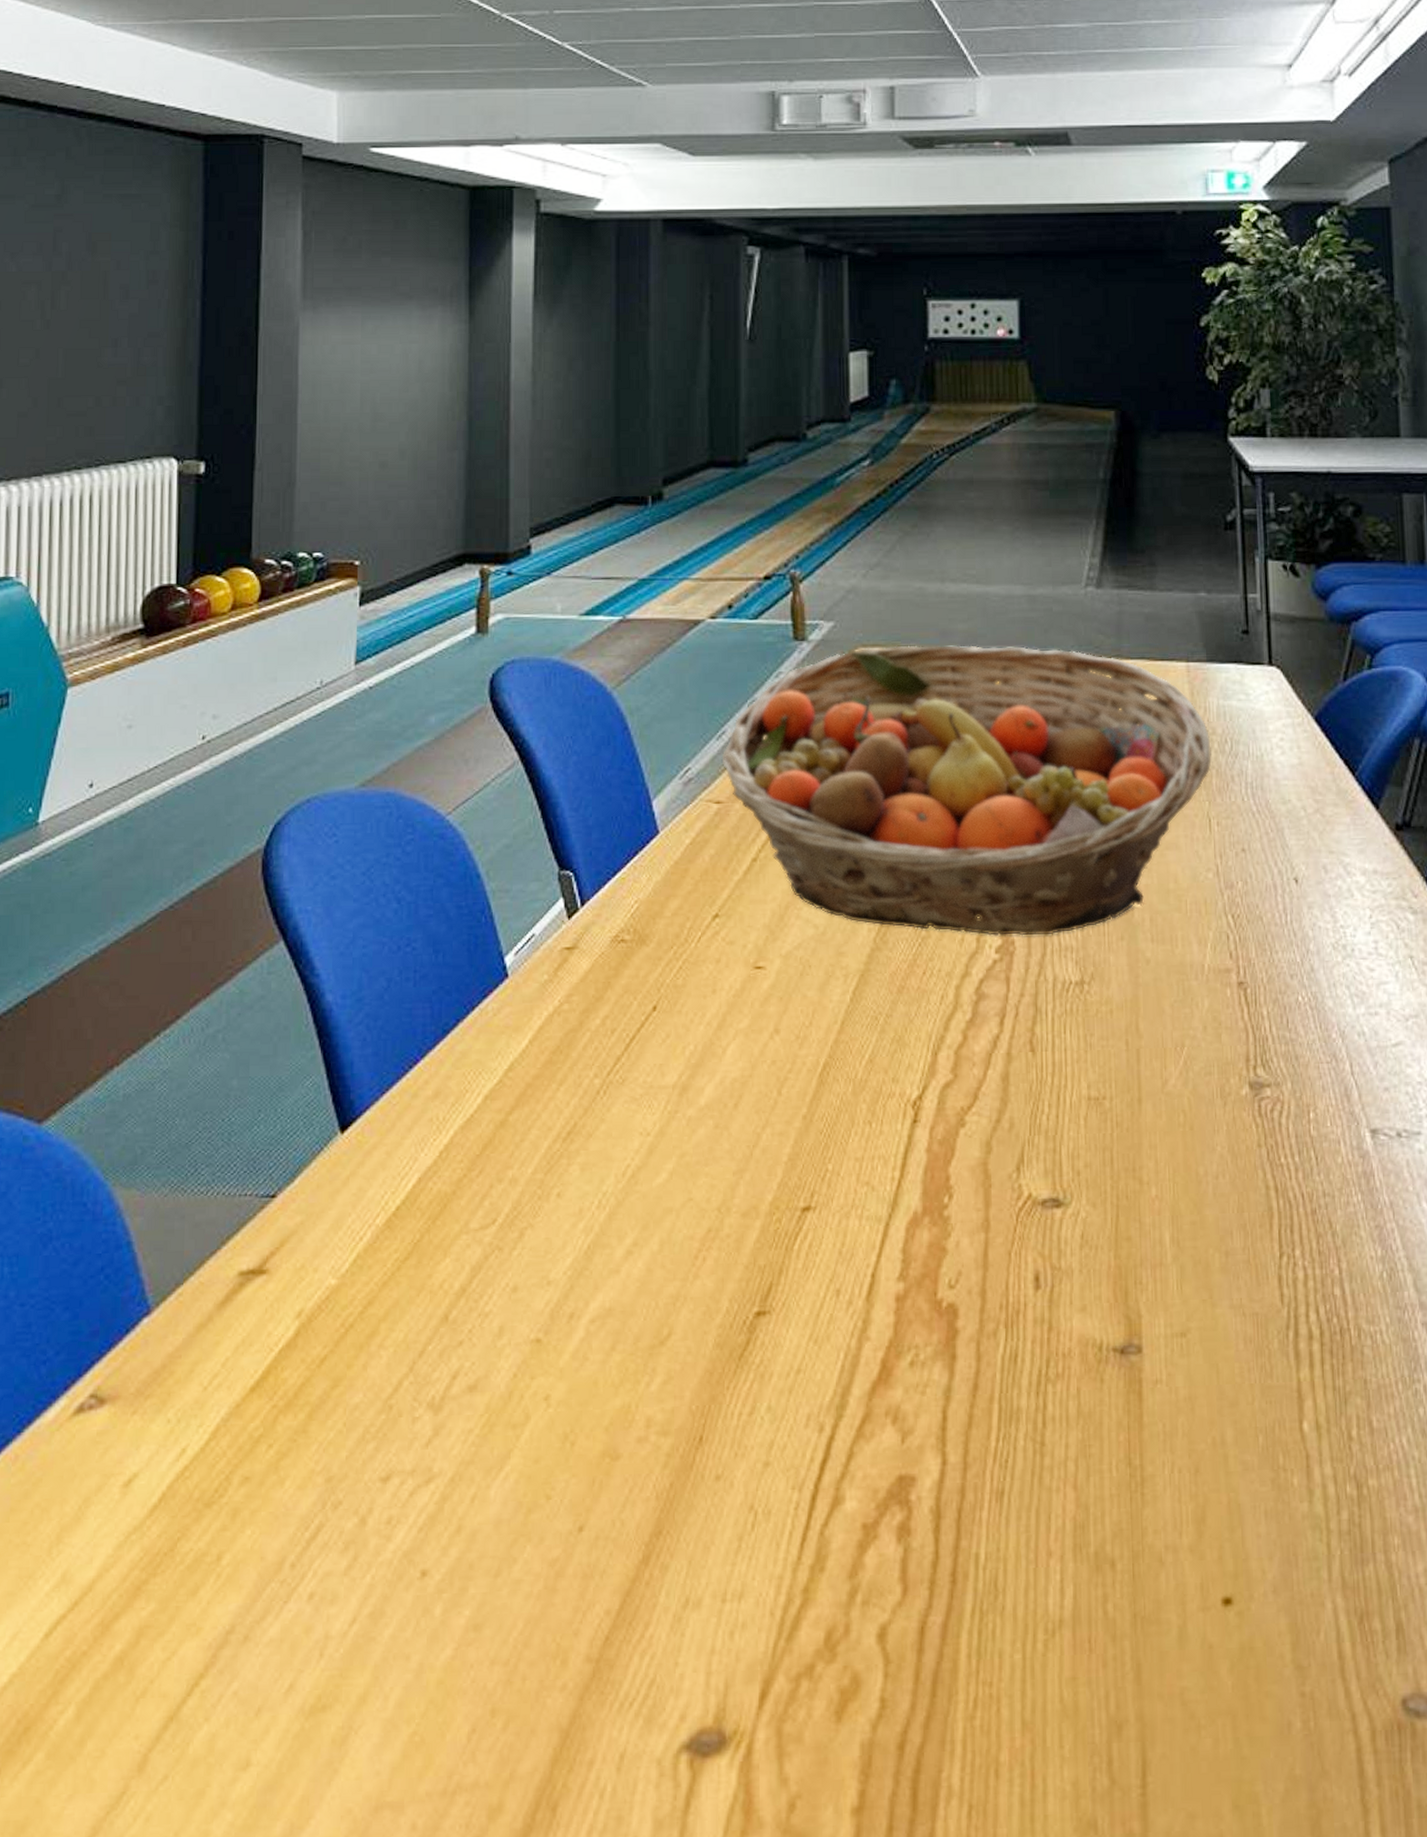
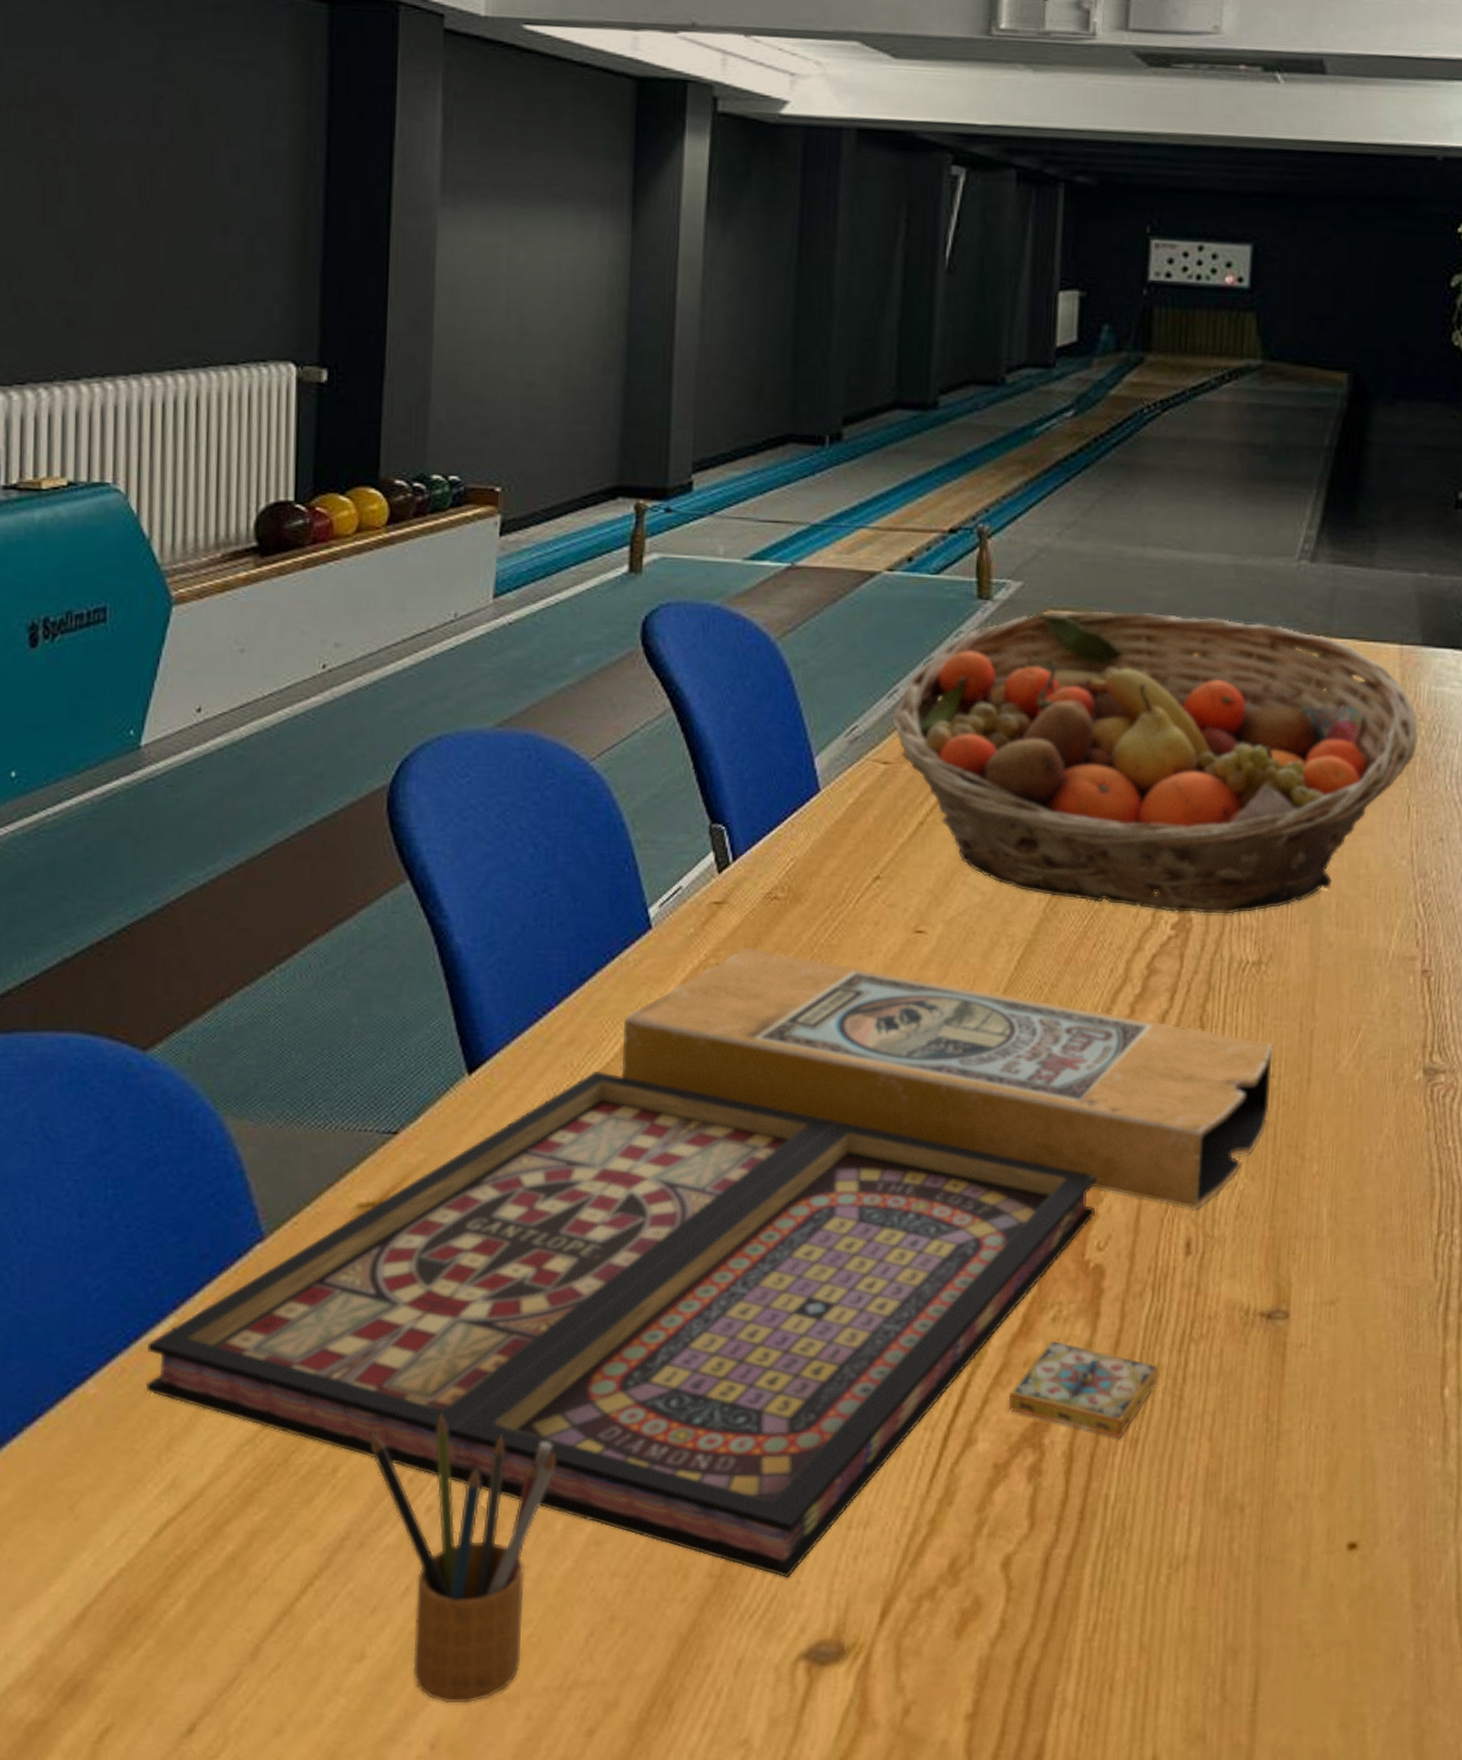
board game: none [39,991,1104,1660] -> present [147,947,1272,1579]
pencil box: none [252,1490,434,1815] -> present [369,1412,557,1704]

